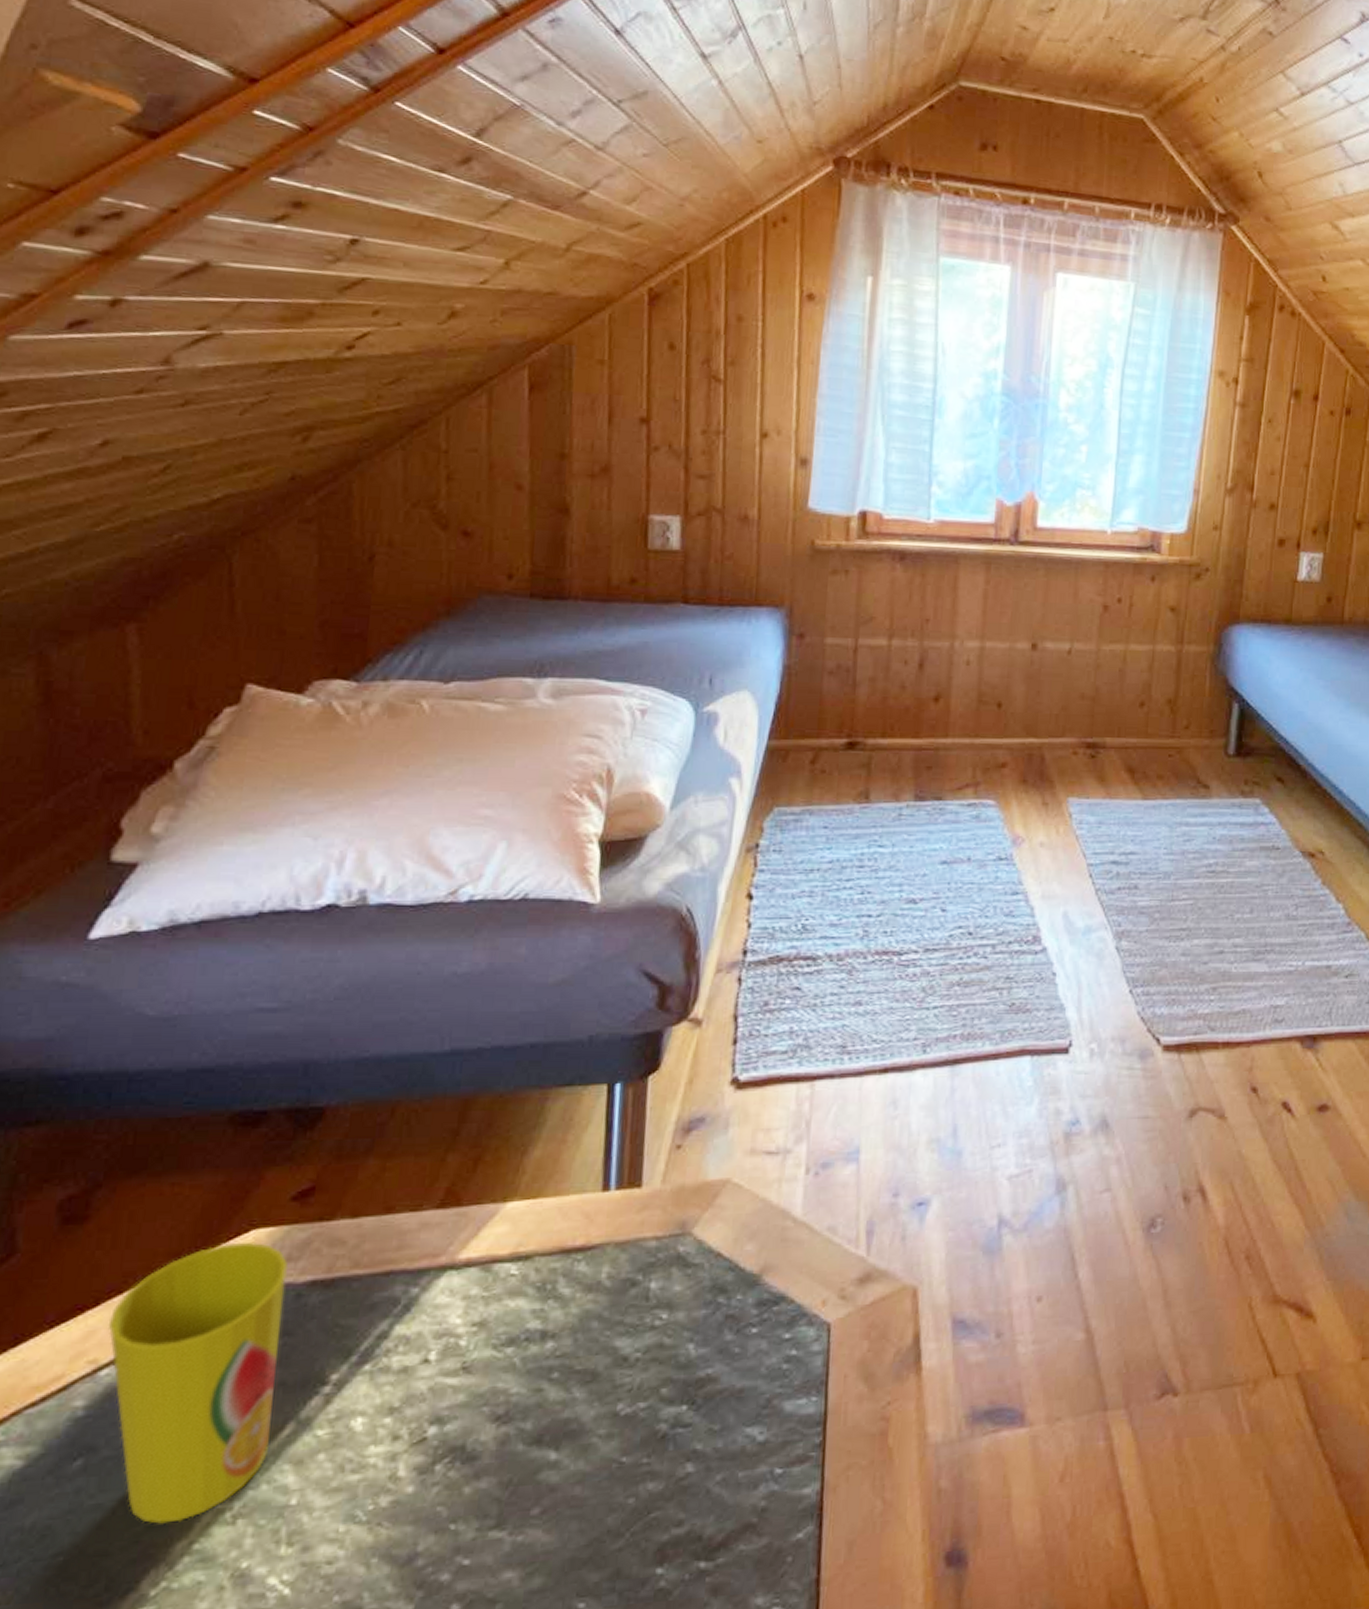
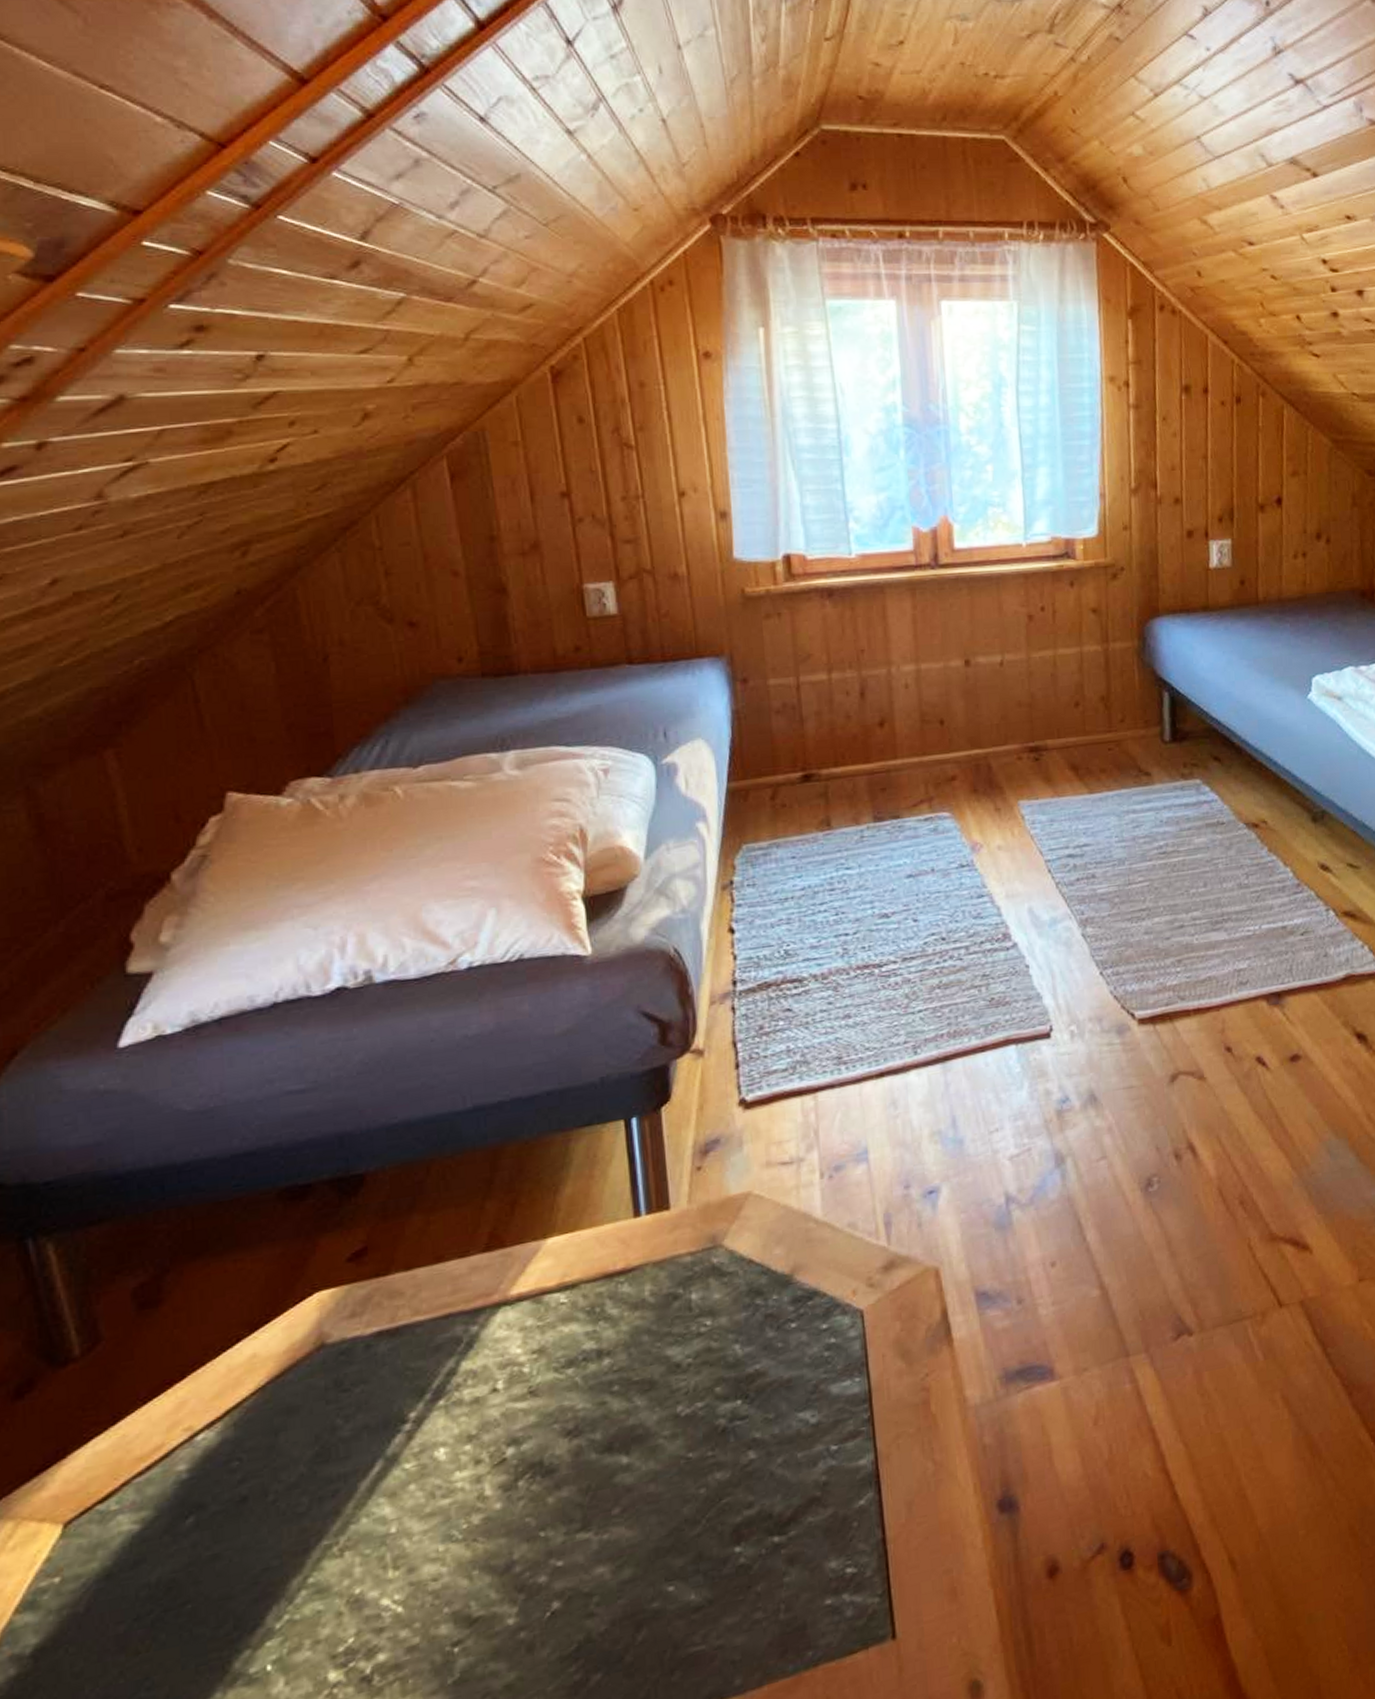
cup: present [107,1241,289,1524] -> none [196,1303,364,1565]

